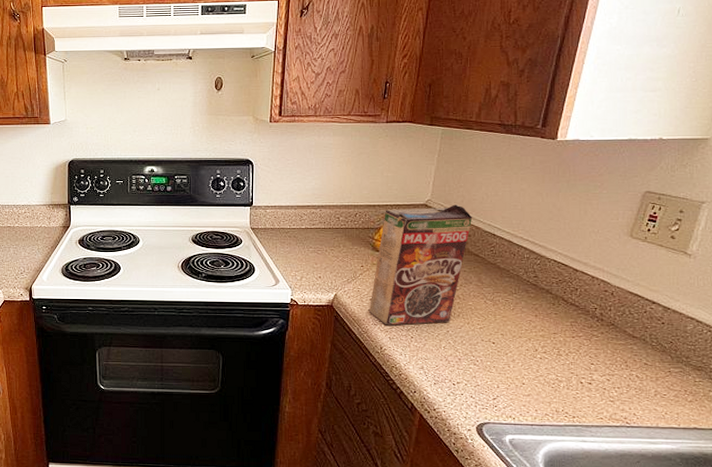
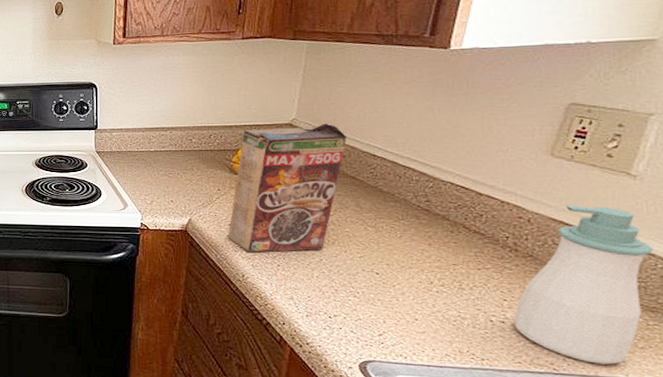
soap bottle: none [597,280,701,417] -> present [512,205,654,365]

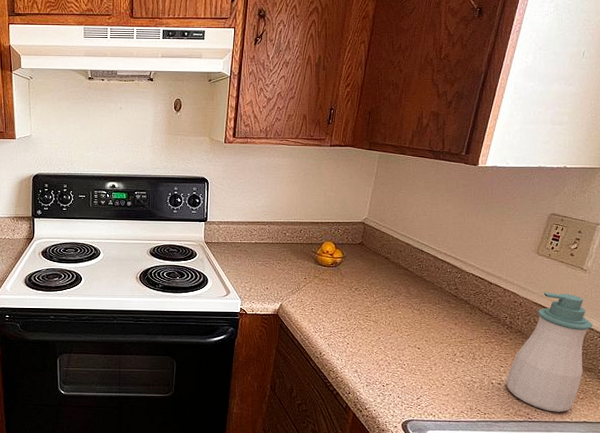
cereal box: present [226,123,348,253] -> none [309,223,404,333]

